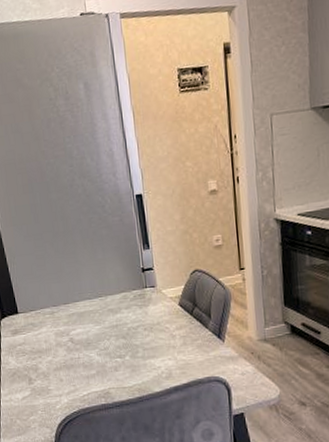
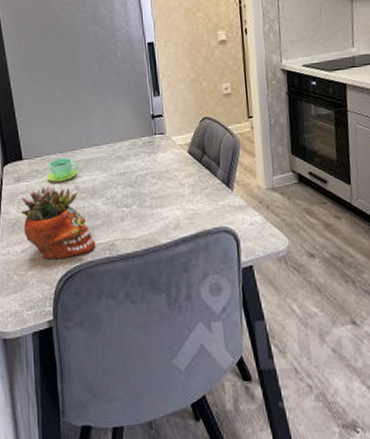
succulent planter: none [19,337,92,406] -> present [20,185,96,260]
cup: none [41,311,72,334] -> present [46,158,79,182]

